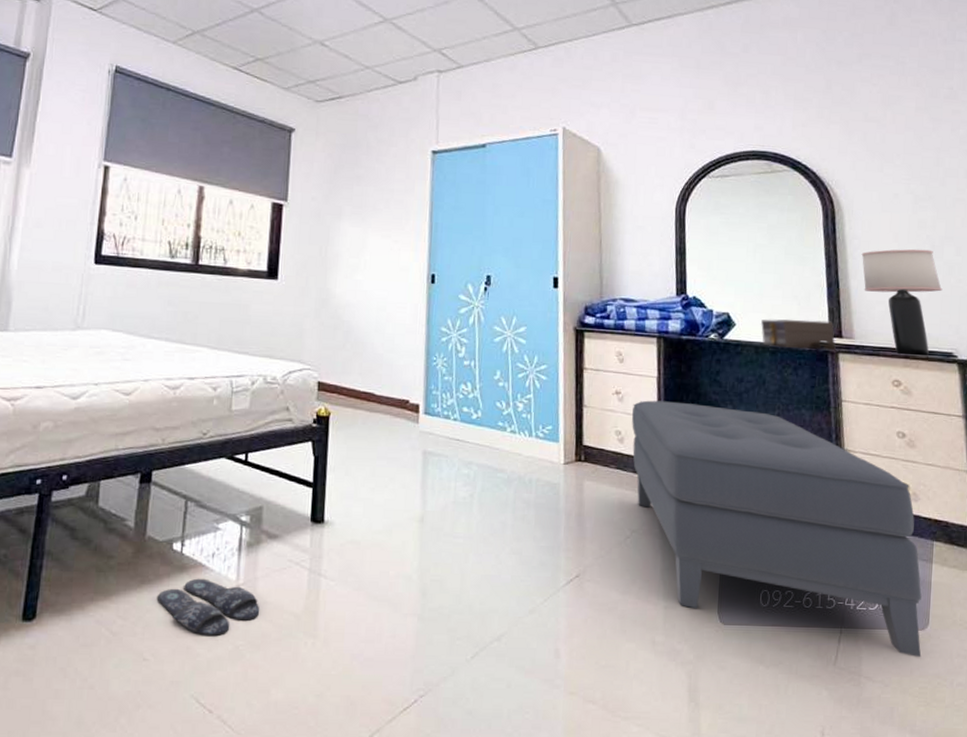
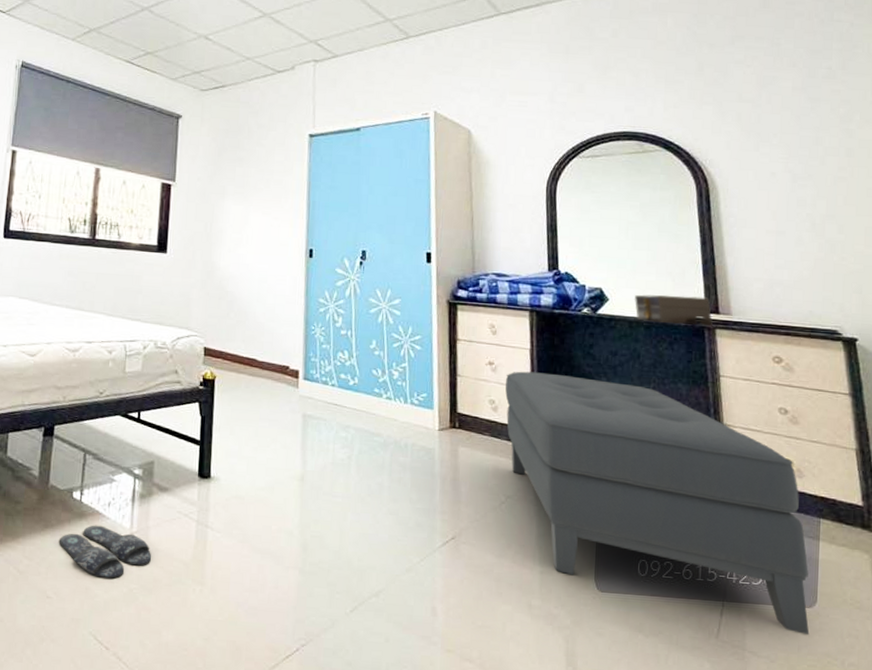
table lamp: present [861,249,943,356] -> none [737,227,825,333]

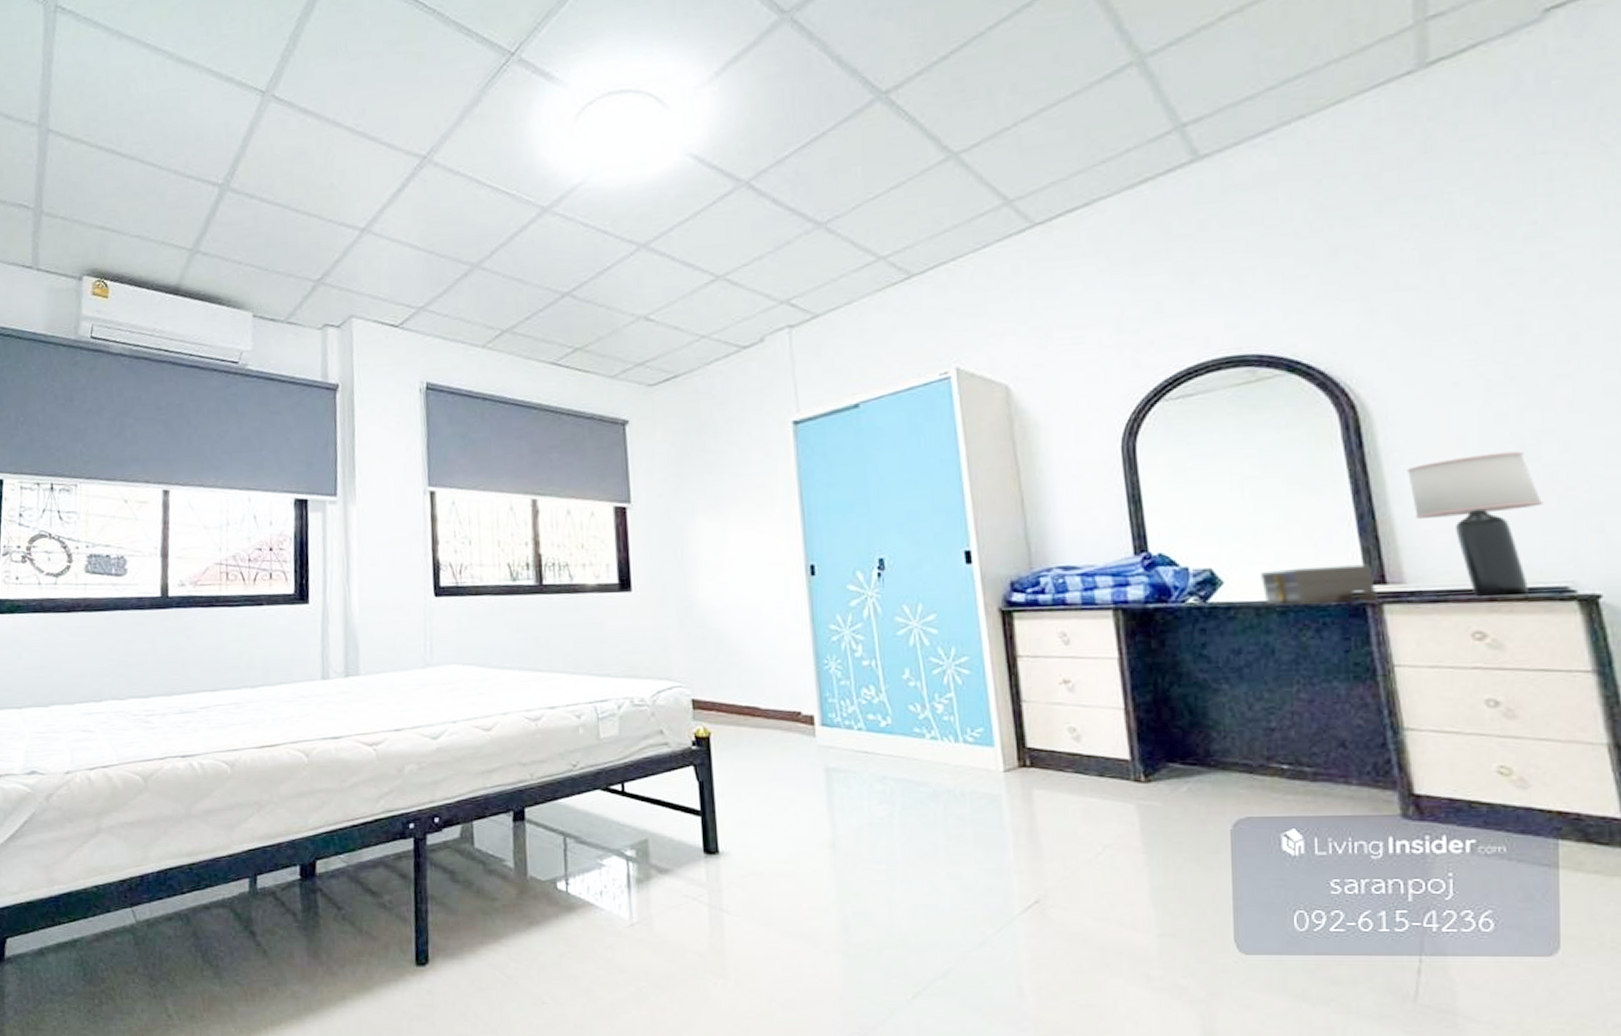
slippers: present [58,525,151,579] -> none [547,918,659,977]
ottoman: present [505,371,810,634] -> none [1089,686,1552,990]
table lamp: none [737,227,825,333] -> present [1406,451,1544,598]

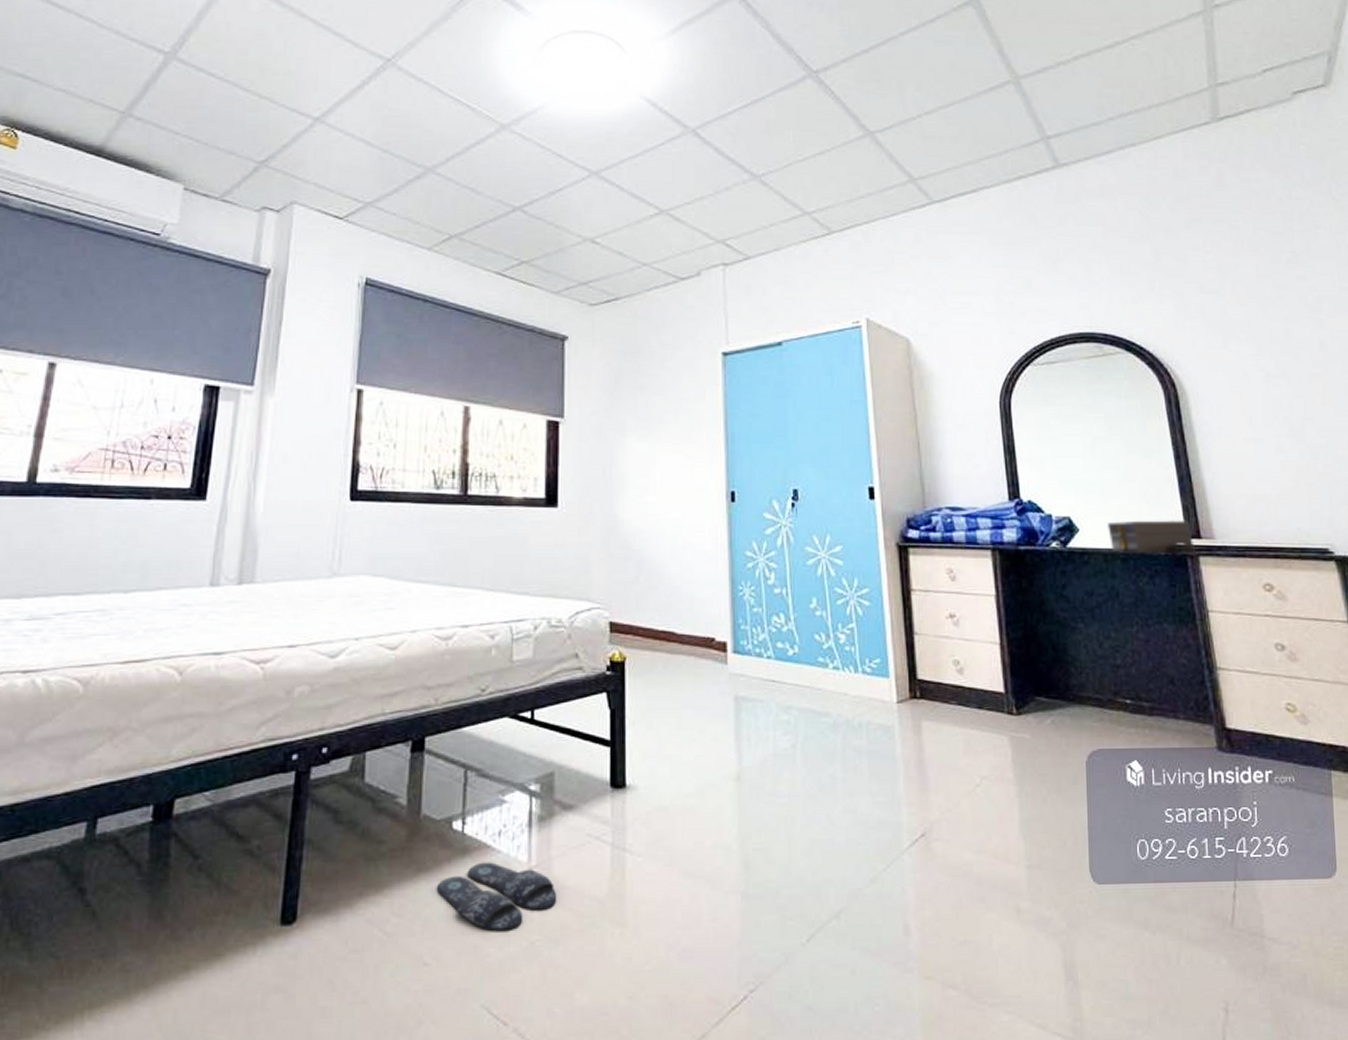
slippers: none [547,918,659,977] -> present [436,862,556,931]
table lamp: present [1406,451,1544,598] -> none [1213,432,1309,554]

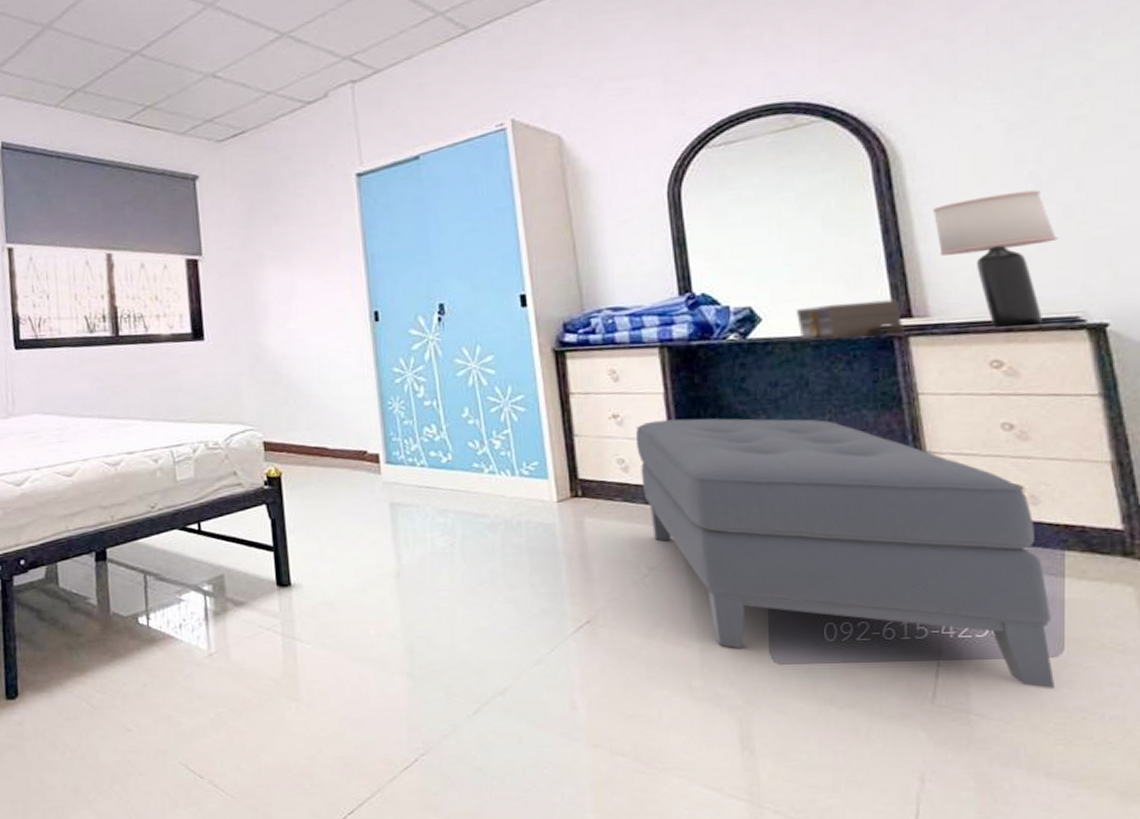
slippers: present [436,862,556,931] -> none [130,649,236,704]
ottoman: none [971,622,1332,911] -> present [636,418,1056,688]
table lamp: none [1213,432,1309,554] -> present [932,190,1058,329]

